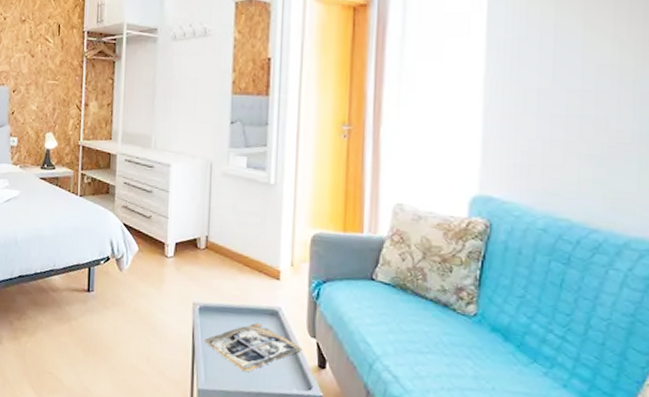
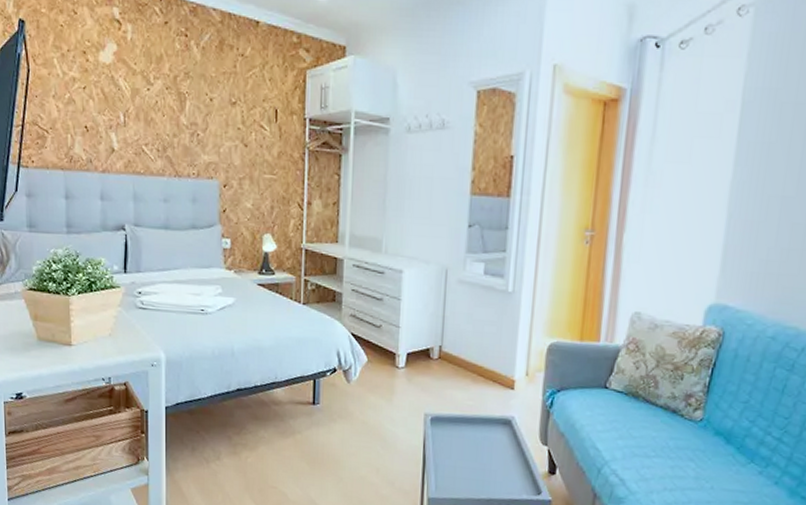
magazine: present [203,322,303,372] -> none [435,431,534,480]

